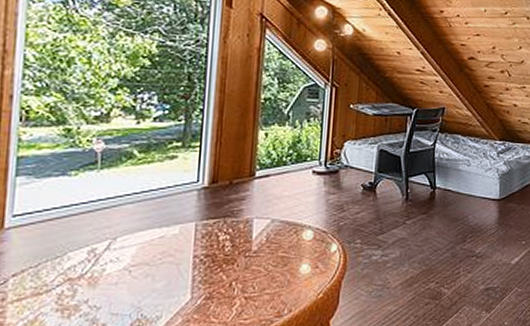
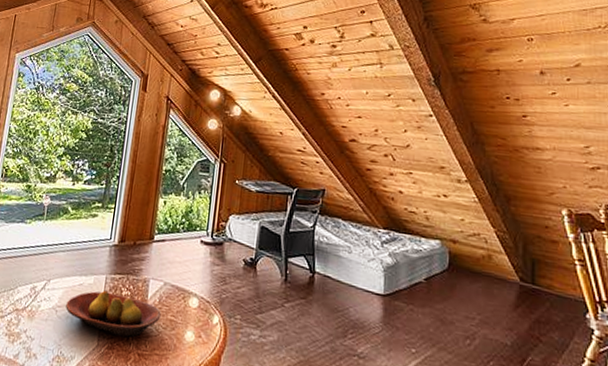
fruit bowl: none [143,238,270,283] -> present [66,290,161,337]

